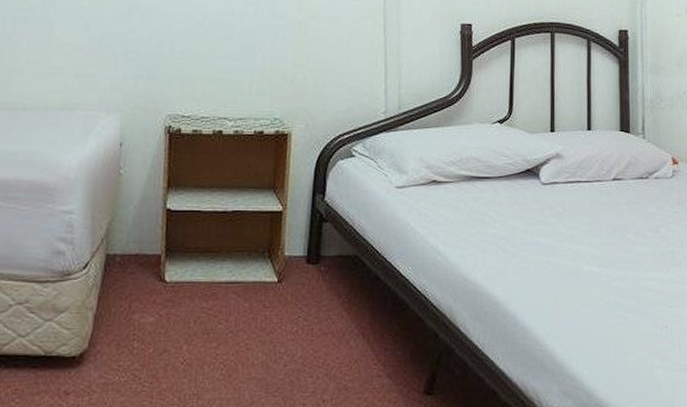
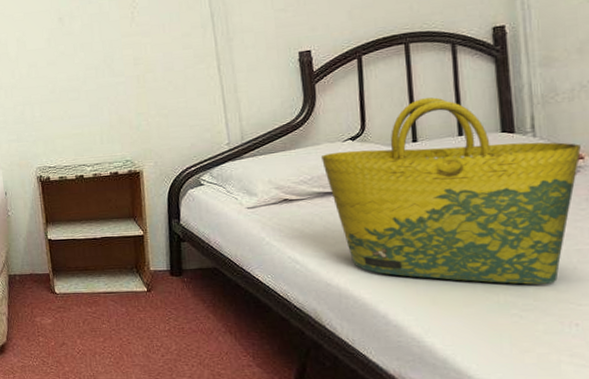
tote bag: none [471,88,676,285] -> present [320,97,581,285]

